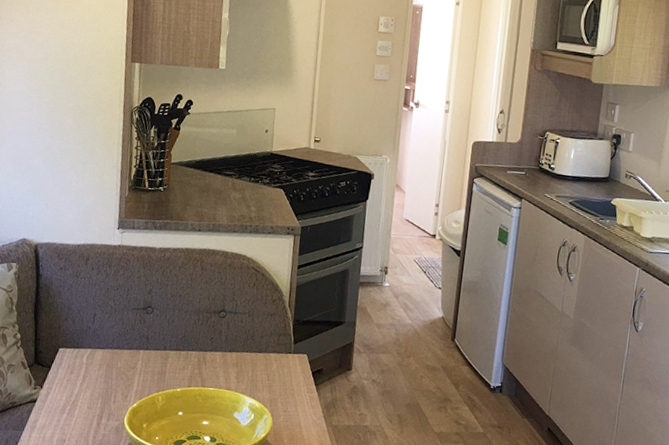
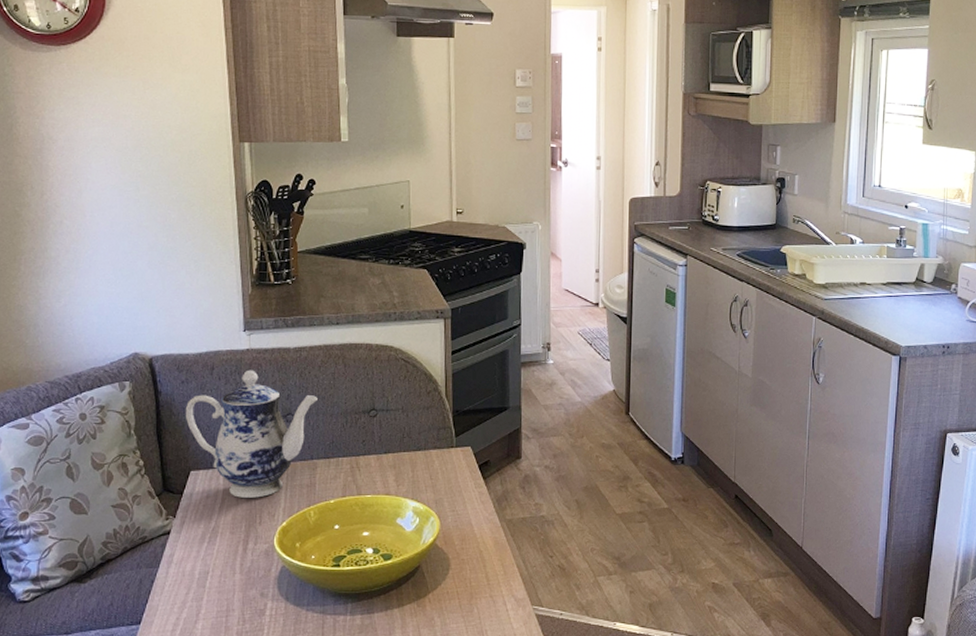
teapot: none [60,263,175,379] -> present [185,370,318,498]

